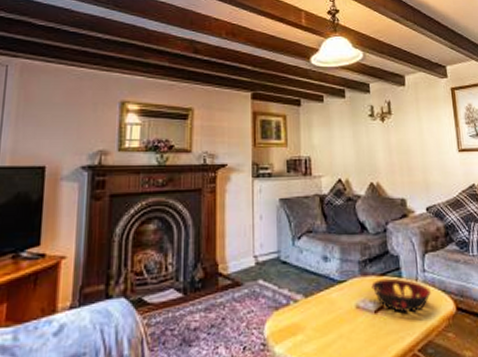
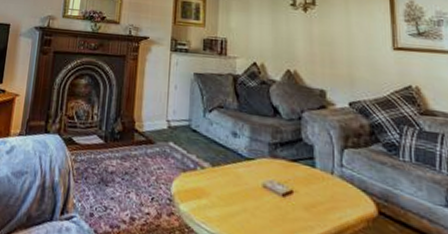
decorative bowl: present [371,278,431,312] -> none [281,164,348,205]

